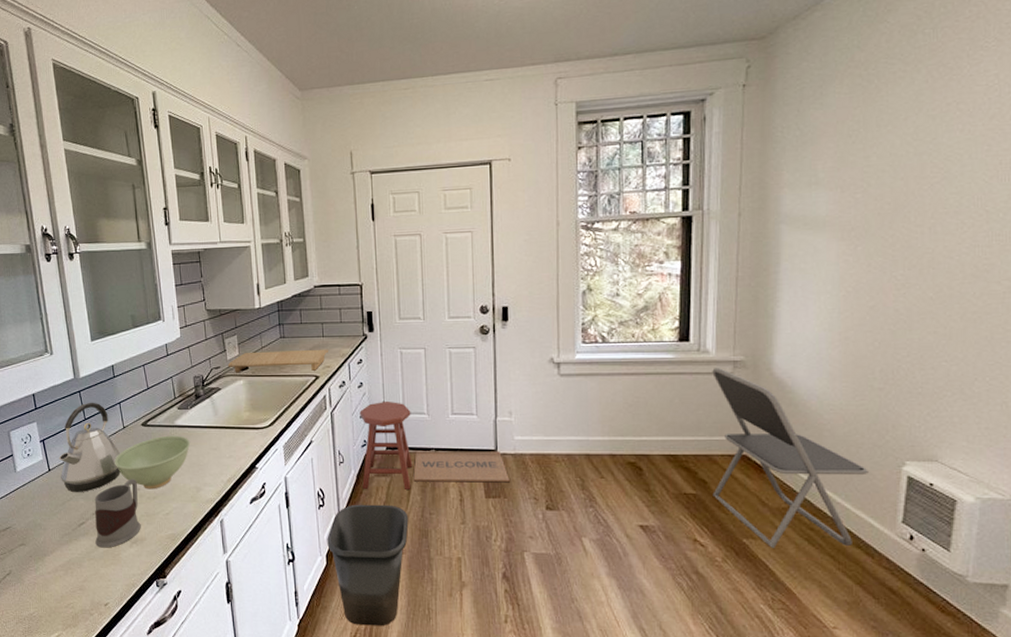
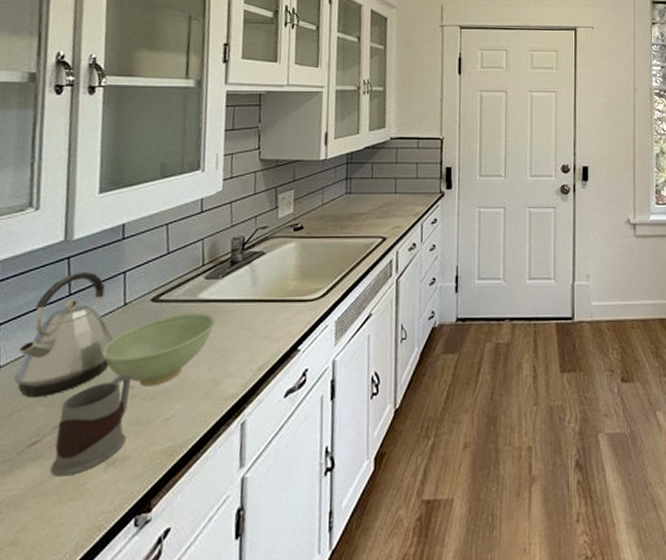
cutting board: present [227,349,328,373] -> none [277,207,400,234]
waste bin: present [327,504,409,626] -> none [377,387,476,549]
stool: present [359,402,413,489] -> none [426,266,486,370]
doormat: present [413,451,510,483] -> none [484,319,586,358]

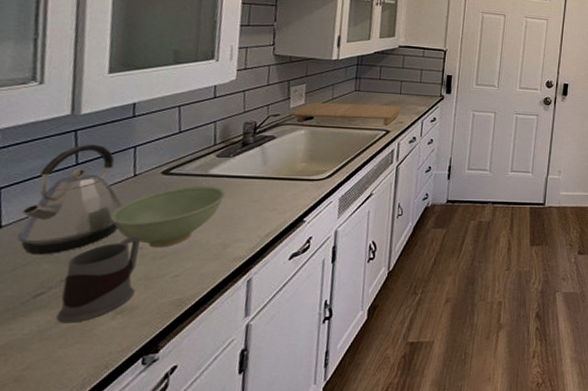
cutting board: none [277,207,400,234] -> present [289,101,404,125]

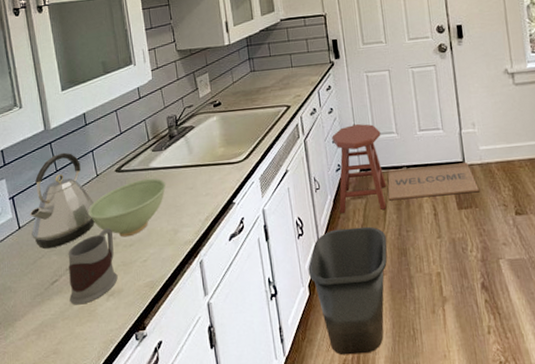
cutting board: present [289,101,404,125] -> none [200,78,298,110]
waste bin: none [371,255,459,379] -> present [308,226,388,356]
stool: none [417,158,475,241] -> present [332,124,387,213]
doormat: none [468,204,552,233] -> present [388,162,479,201]

